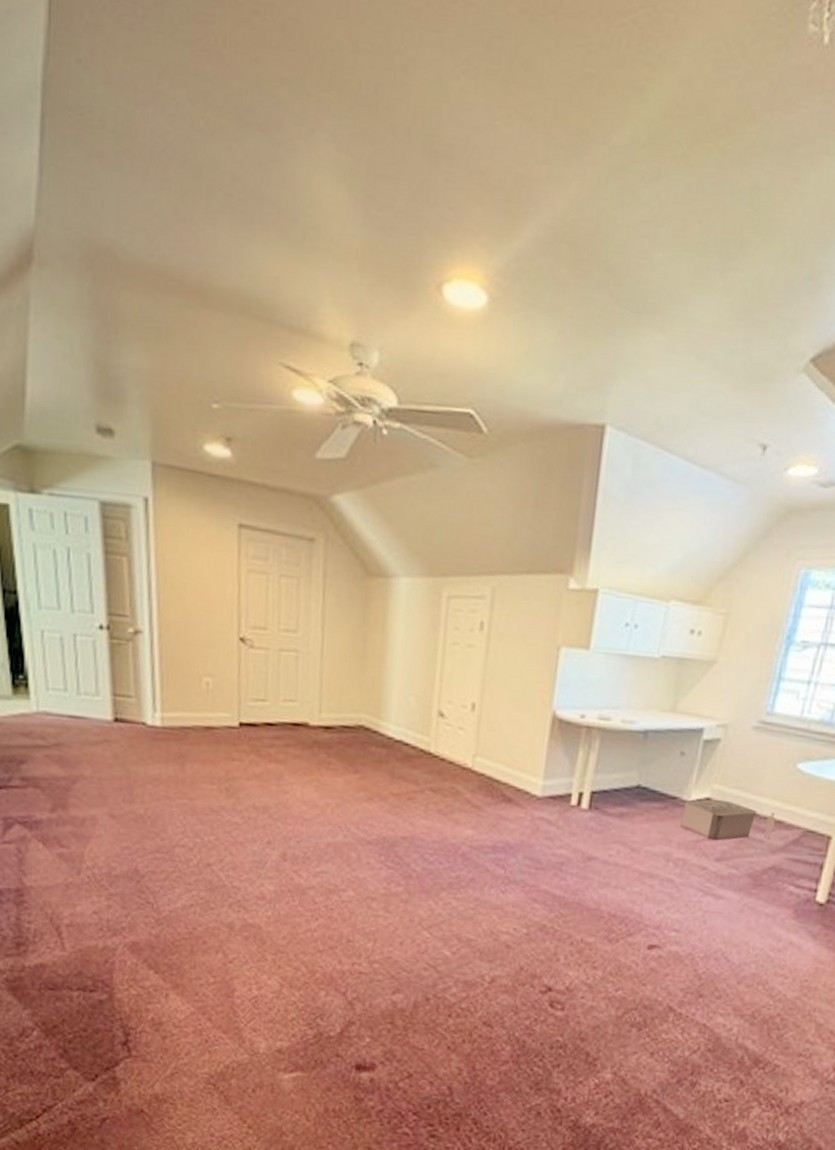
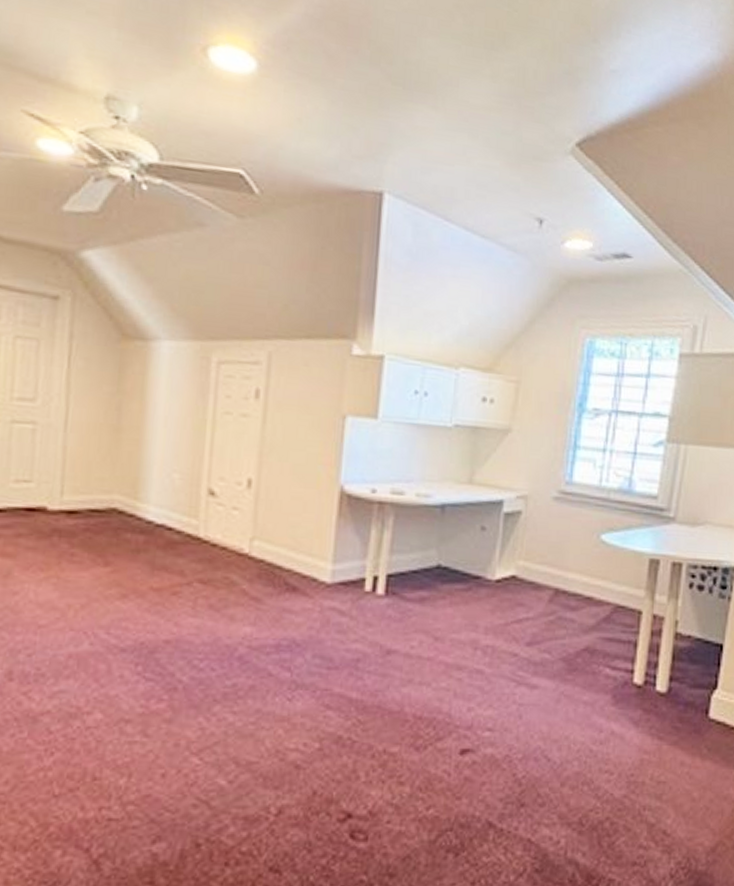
storage bin: present [680,799,775,841] -> none [486,576,584,623]

